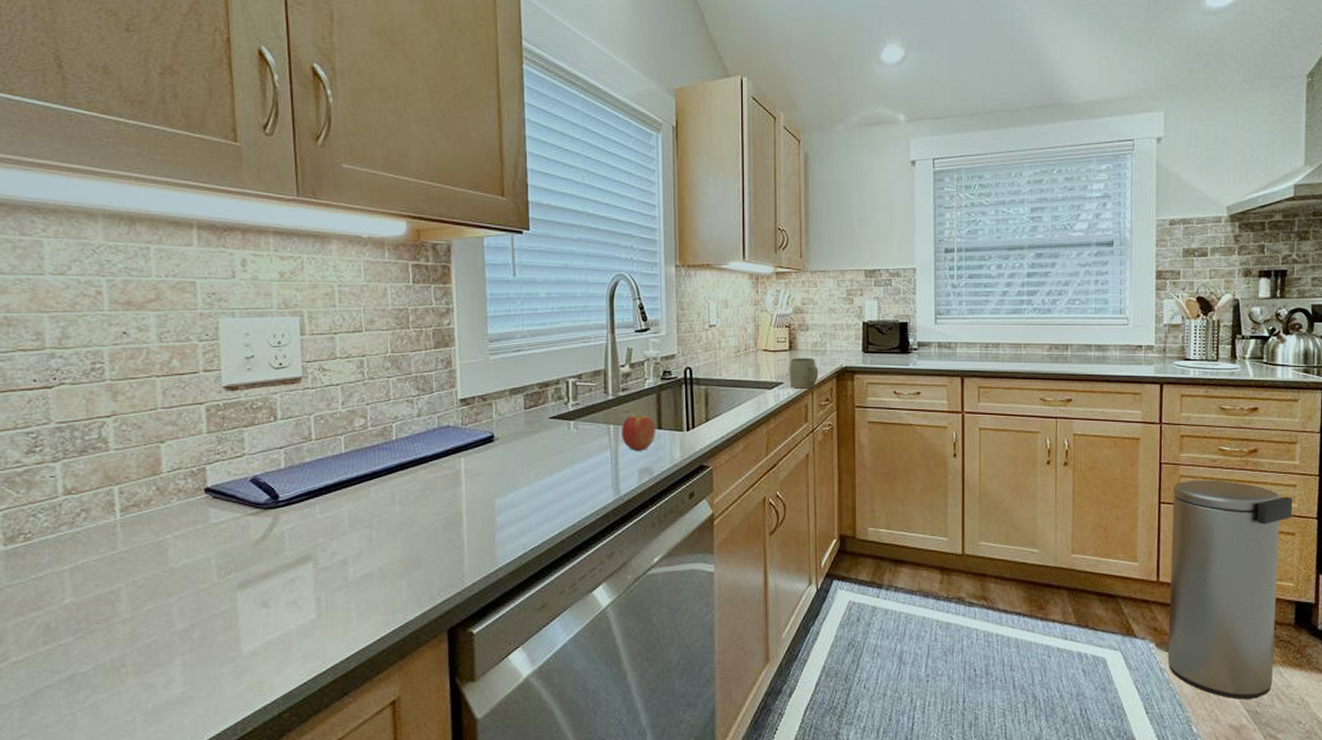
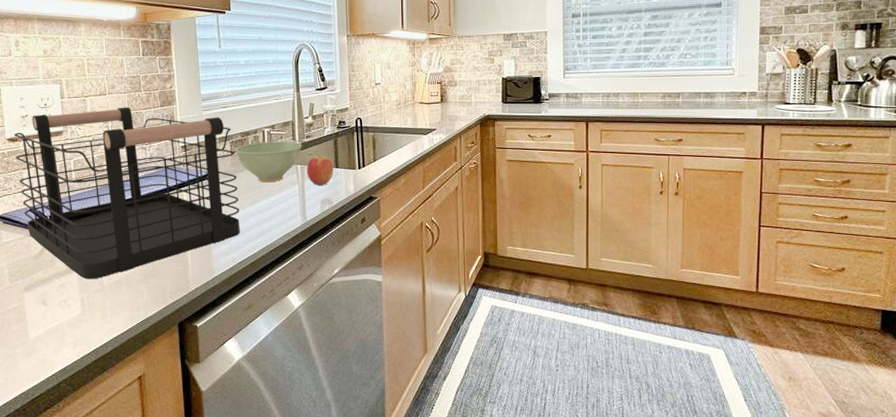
dish rack: none [233,348,534,573] -> present [13,107,240,279]
bowl: none [530,394,616,446] -> present [235,141,302,182]
mug: present [789,357,819,389] -> none [441,108,466,134]
pedal bin: present [1154,480,1293,699] -> none [752,206,882,391]

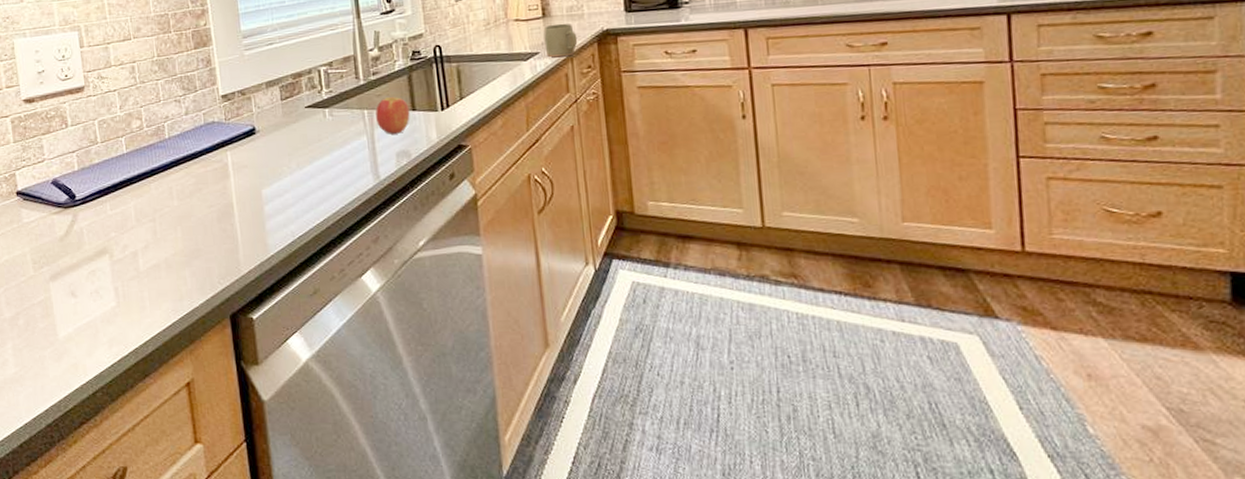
dish rack: present [13,107,240,279] -> none [30,52,298,264]
bowl: present [235,141,302,182] -> none [285,80,368,134]
mug: none [441,108,466,134] -> present [543,23,578,58]

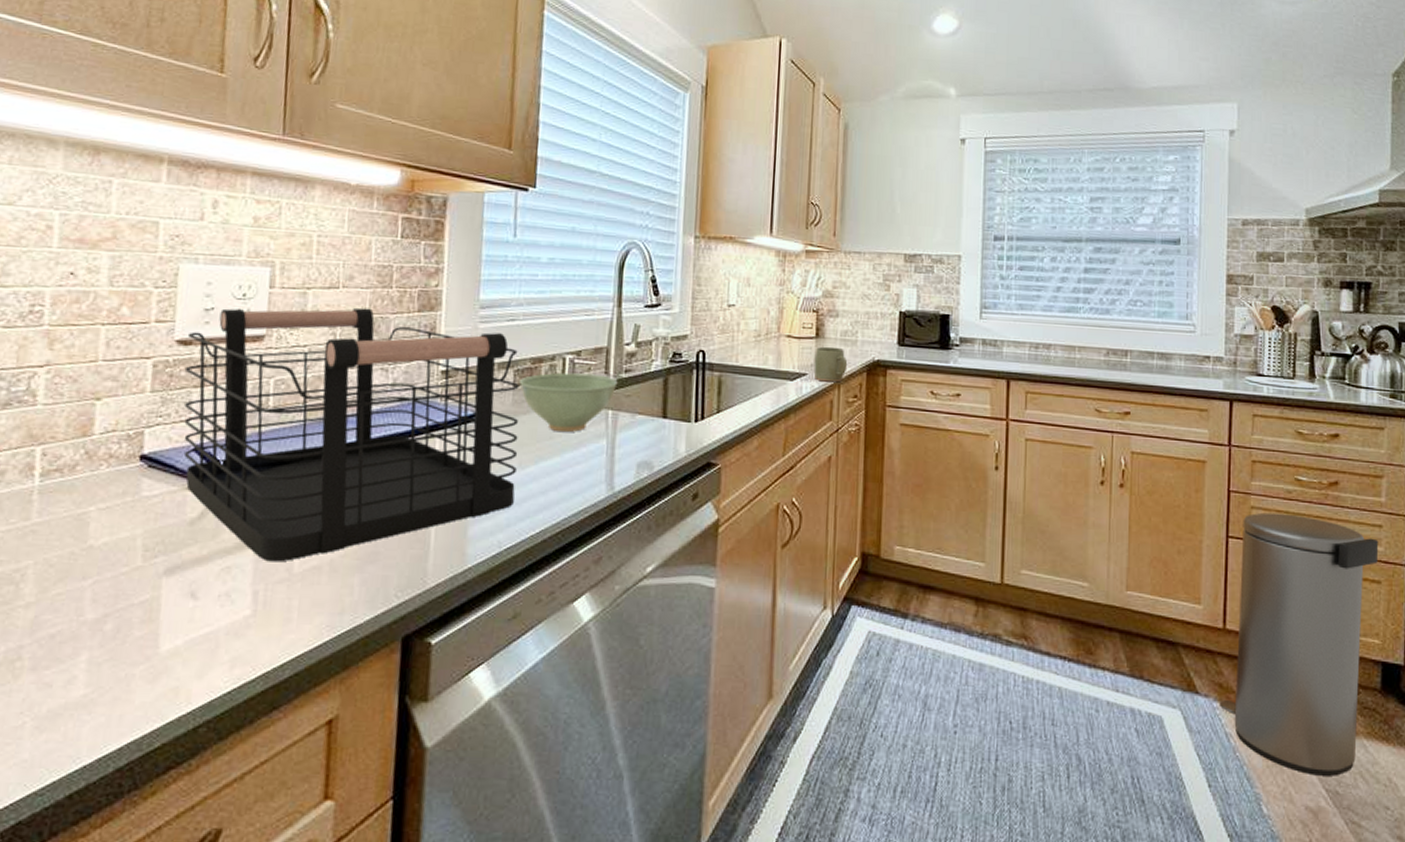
dish rack: none [30,52,298,264] -> present [183,307,520,562]
bowl: none [285,80,368,134] -> present [519,372,618,432]
fruit: present [375,97,410,134] -> none [620,399,660,442]
pedal bin: none [1024,125,1217,394] -> present [1219,512,1379,776]

